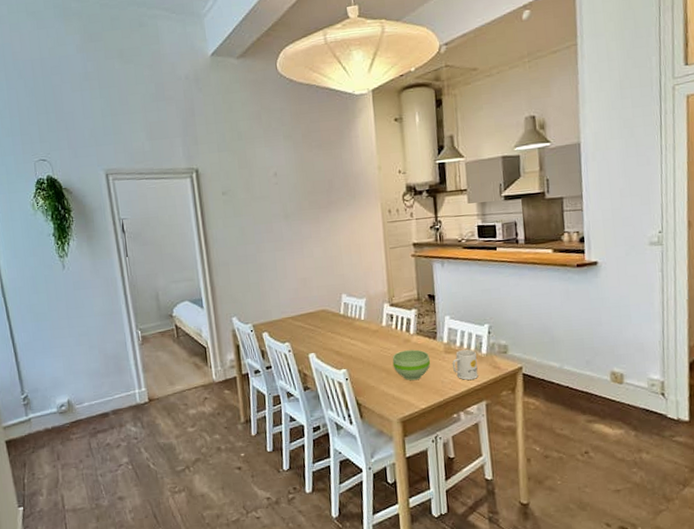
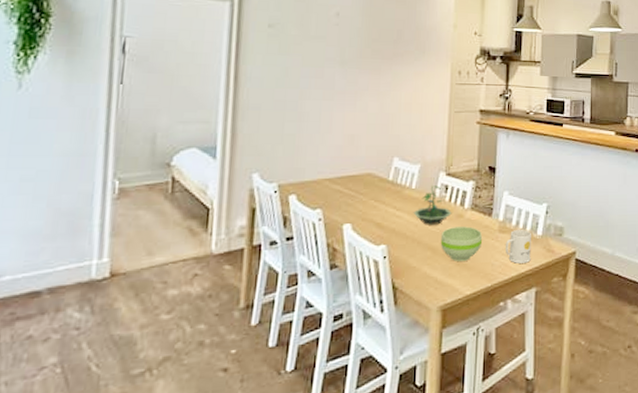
terrarium: none [365,315,400,351] -> present [413,185,452,225]

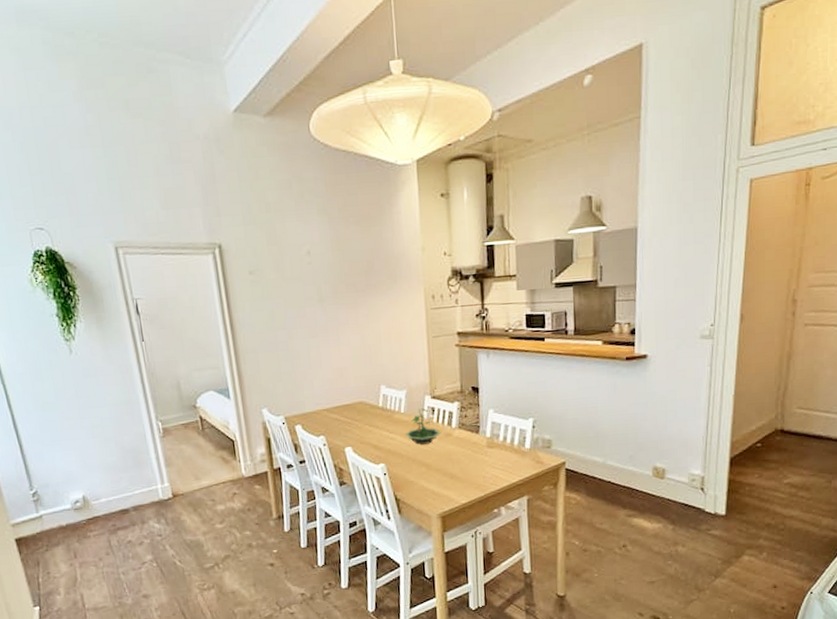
bowl: present [440,226,483,262] -> none [432,444,473,476]
mug: present [506,230,531,263] -> none [495,444,521,475]

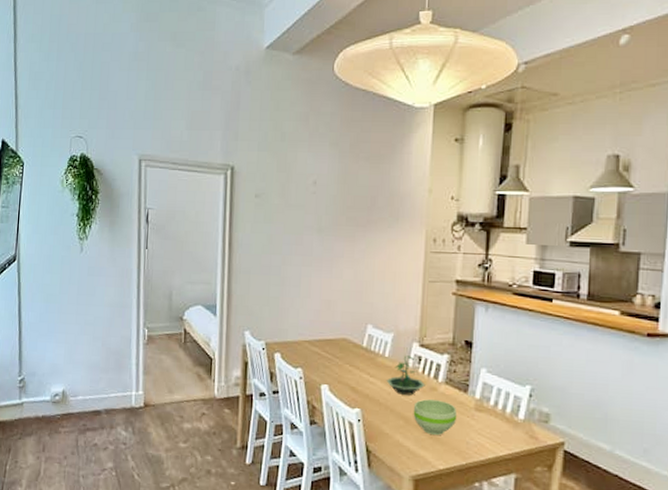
bowl: none [432,444,473,476] -> present [413,399,458,436]

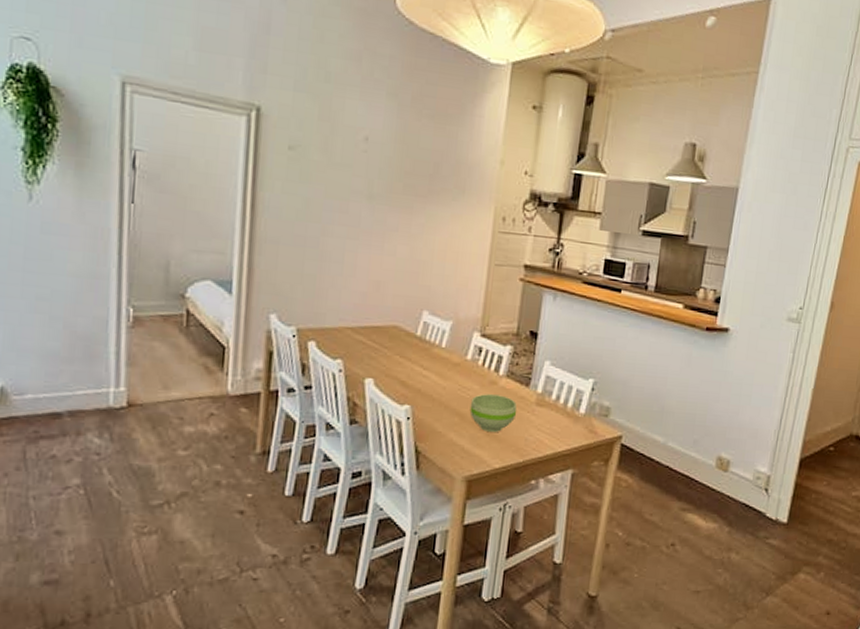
terrarium: present [386,355,425,395] -> none [441,346,485,390]

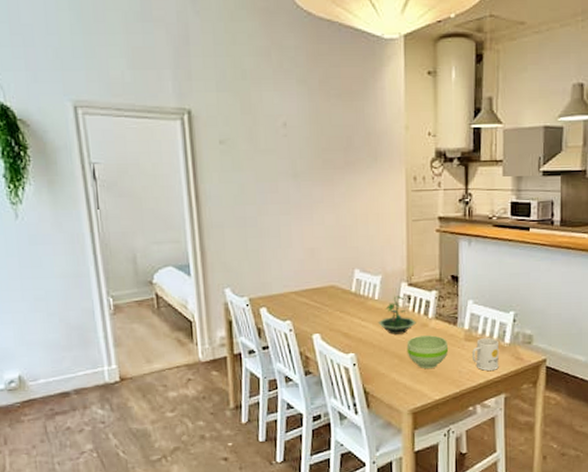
terrarium: none [441,346,485,390] -> present [378,296,416,335]
mug: none [542,405,573,442] -> present [473,338,499,371]

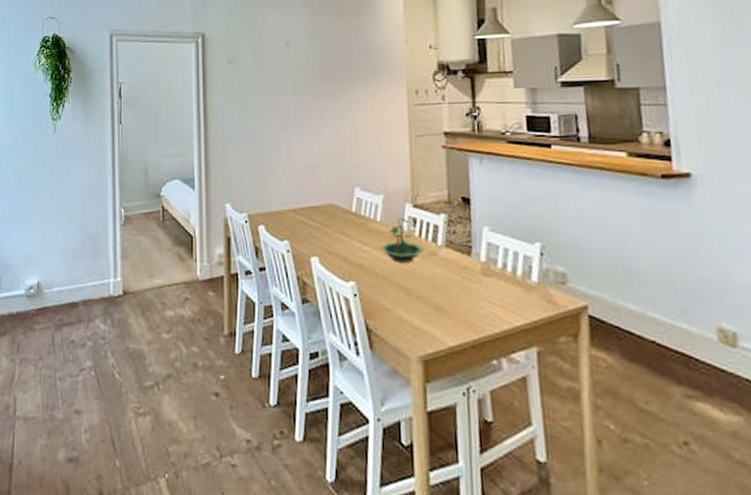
bowl: present [406,335,449,369] -> none [413,266,463,308]
mug: present [473,338,499,371] -> none [492,274,527,315]

